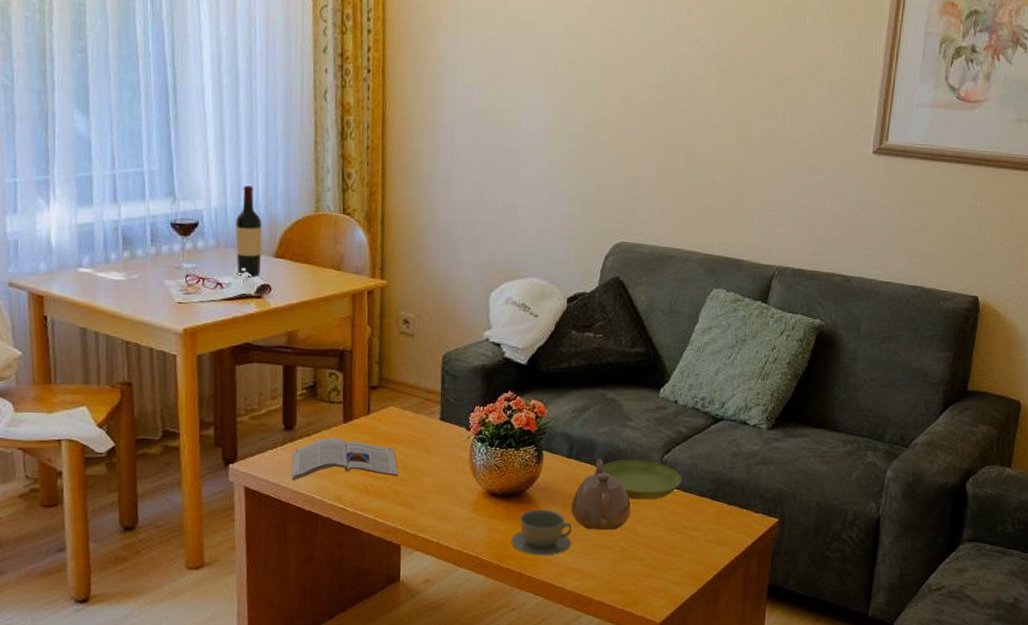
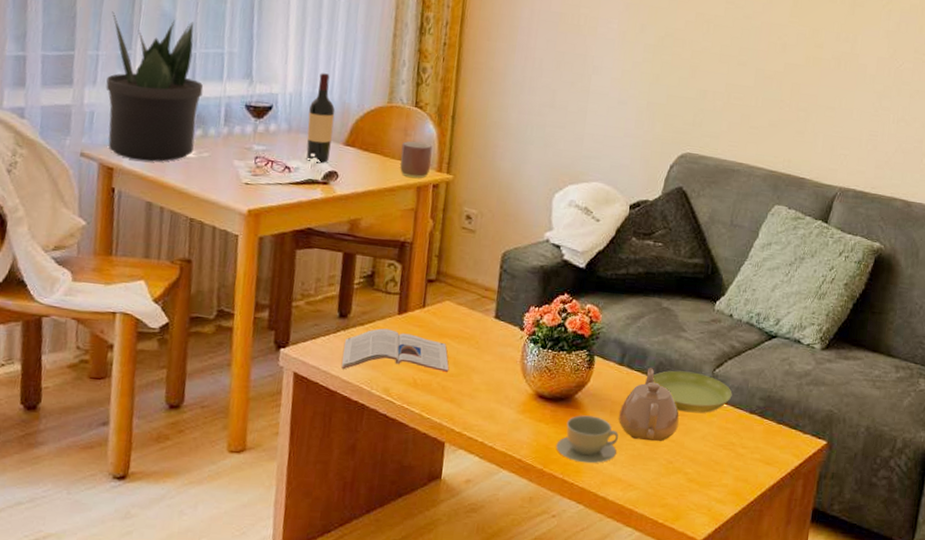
planter: none [25,136,127,287] -> present [105,11,204,161]
mug: none [332,248,364,286] -> present [399,141,433,178]

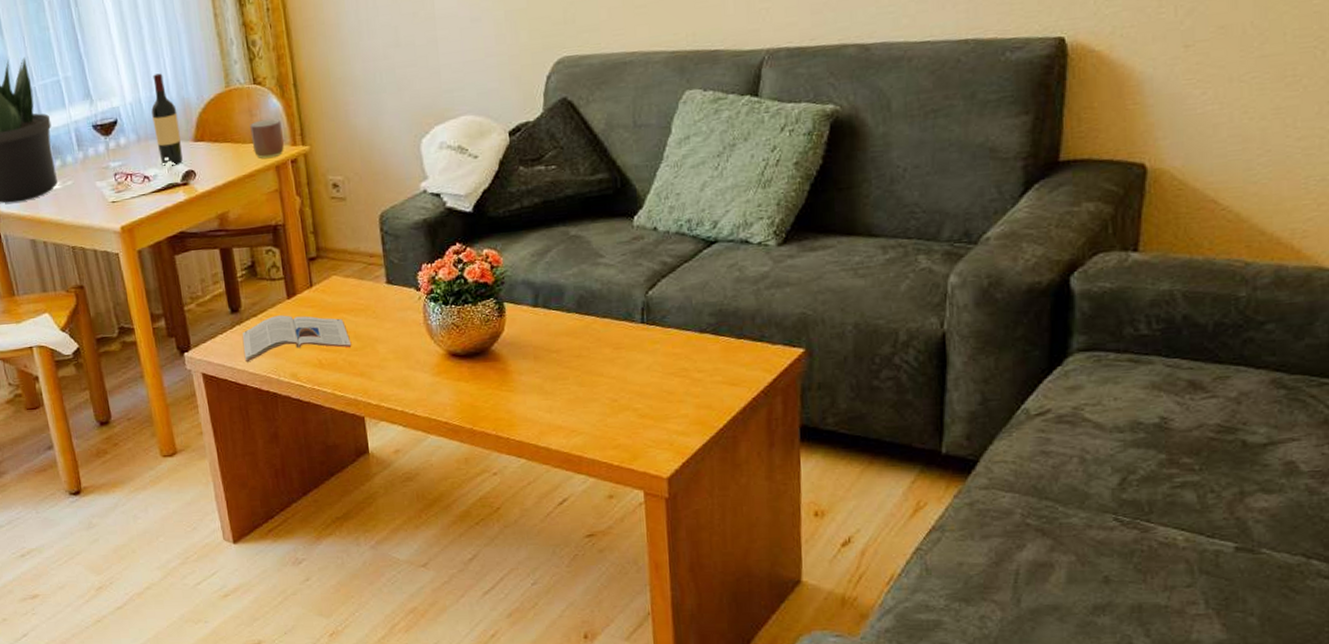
teacup: present [556,415,619,464] -> none [481,365,550,416]
teapot: present [618,368,680,442] -> none [543,303,617,382]
saucer: present [653,370,732,414] -> none [575,299,674,345]

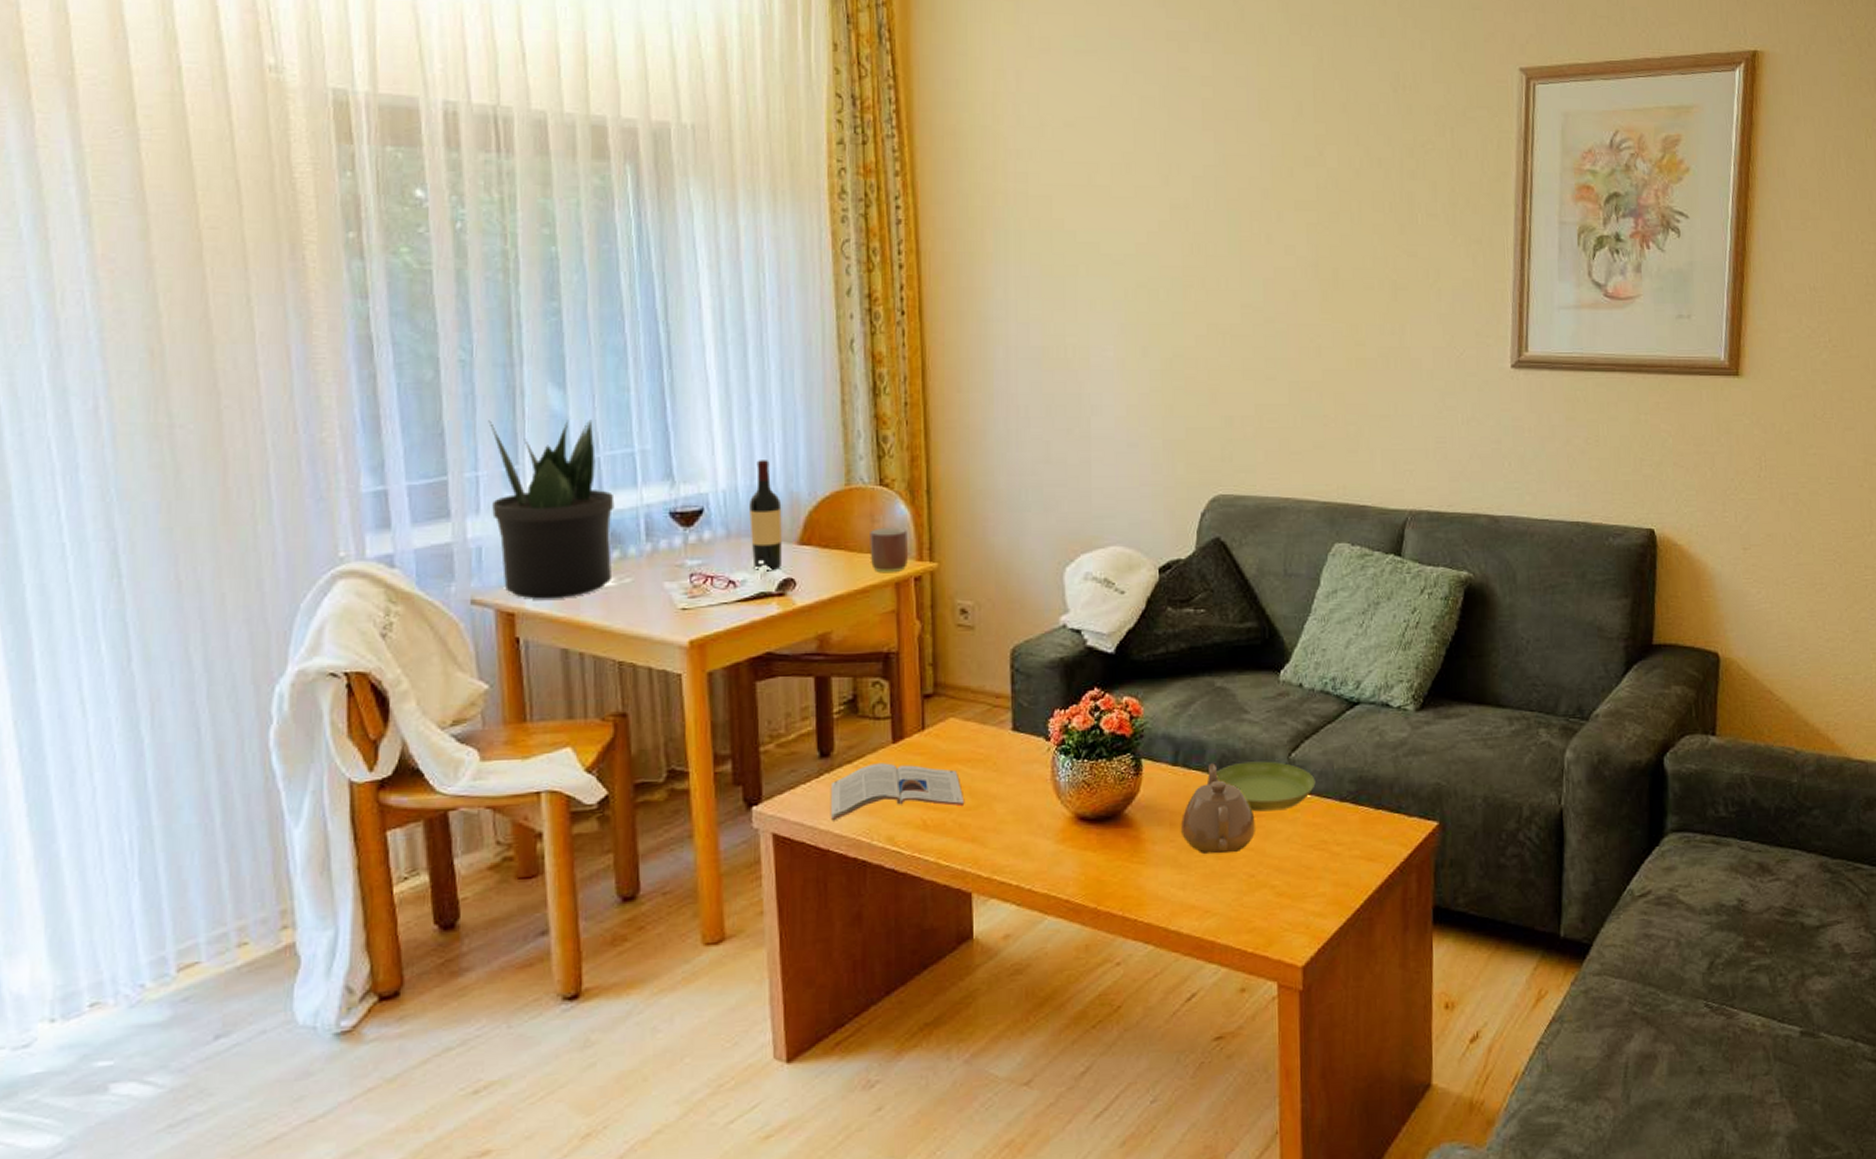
teapot: none [543,303,617,382] -> present [1180,763,1257,854]
saucer: none [575,299,674,345] -> present [1216,761,1316,812]

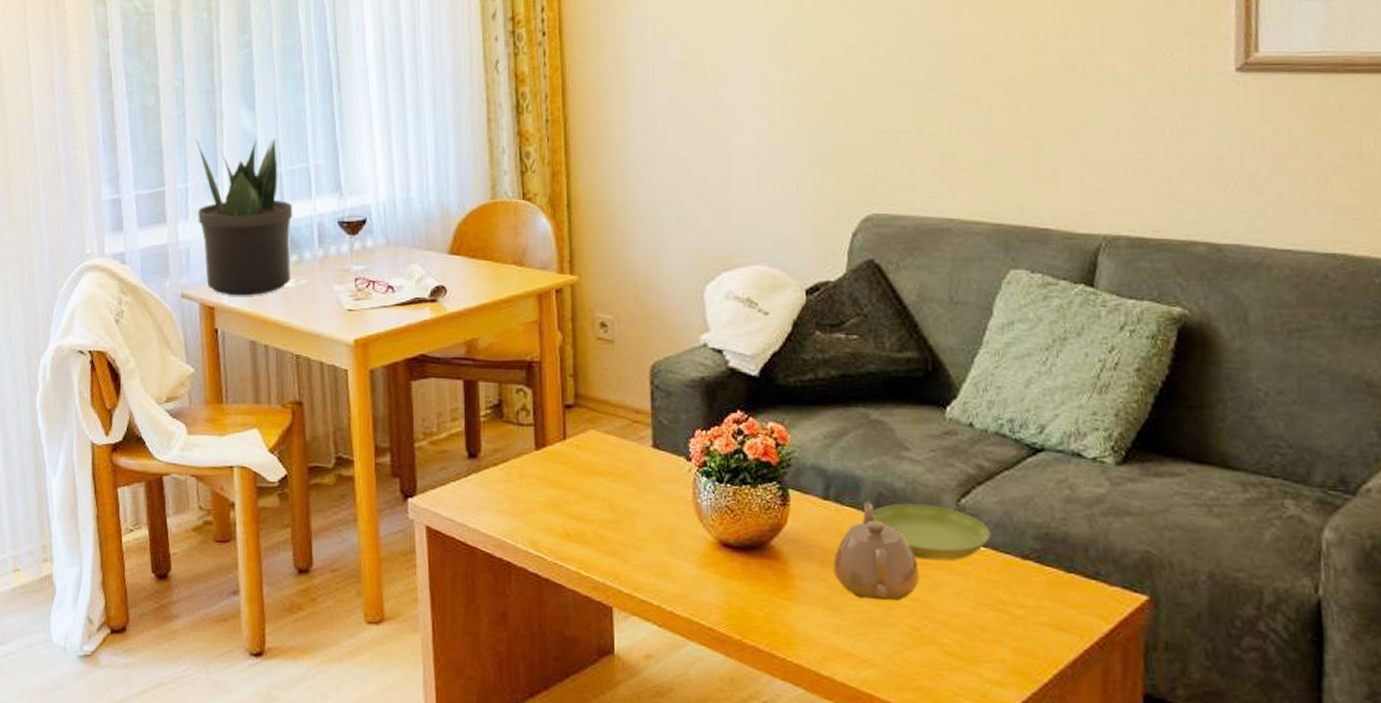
wine bottle: present [749,460,782,570] -> none [406,174,434,277]
magazine: present [830,763,965,821] -> none [477,468,605,520]
mug: present [870,527,908,573] -> none [514,240,549,284]

